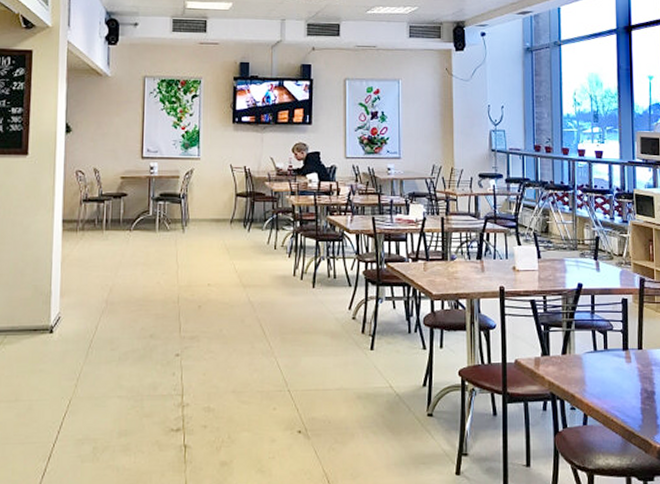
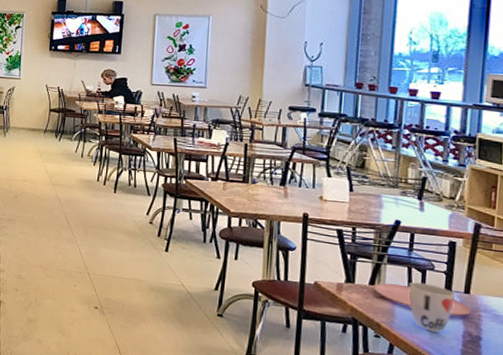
plate: none [566,350,646,374] -> present [374,283,472,317]
cup: none [594,345,631,394] -> present [409,282,455,333]

